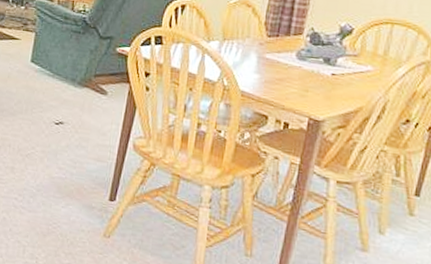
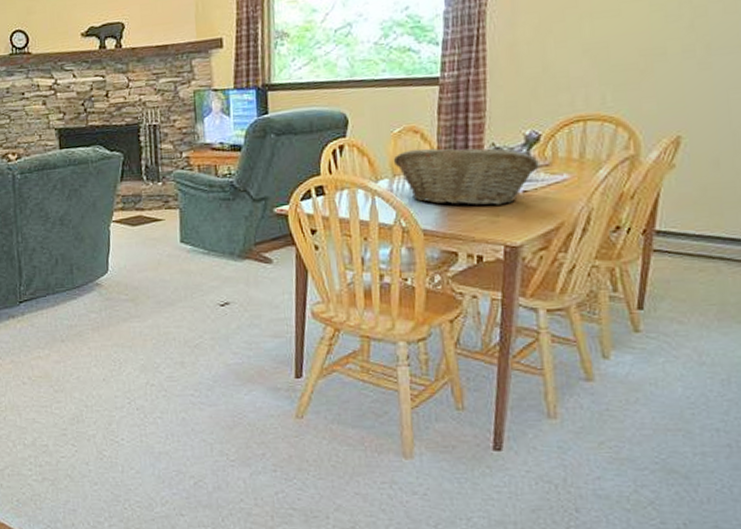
fruit basket: none [225,20,349,83] -> present [393,148,539,206]

